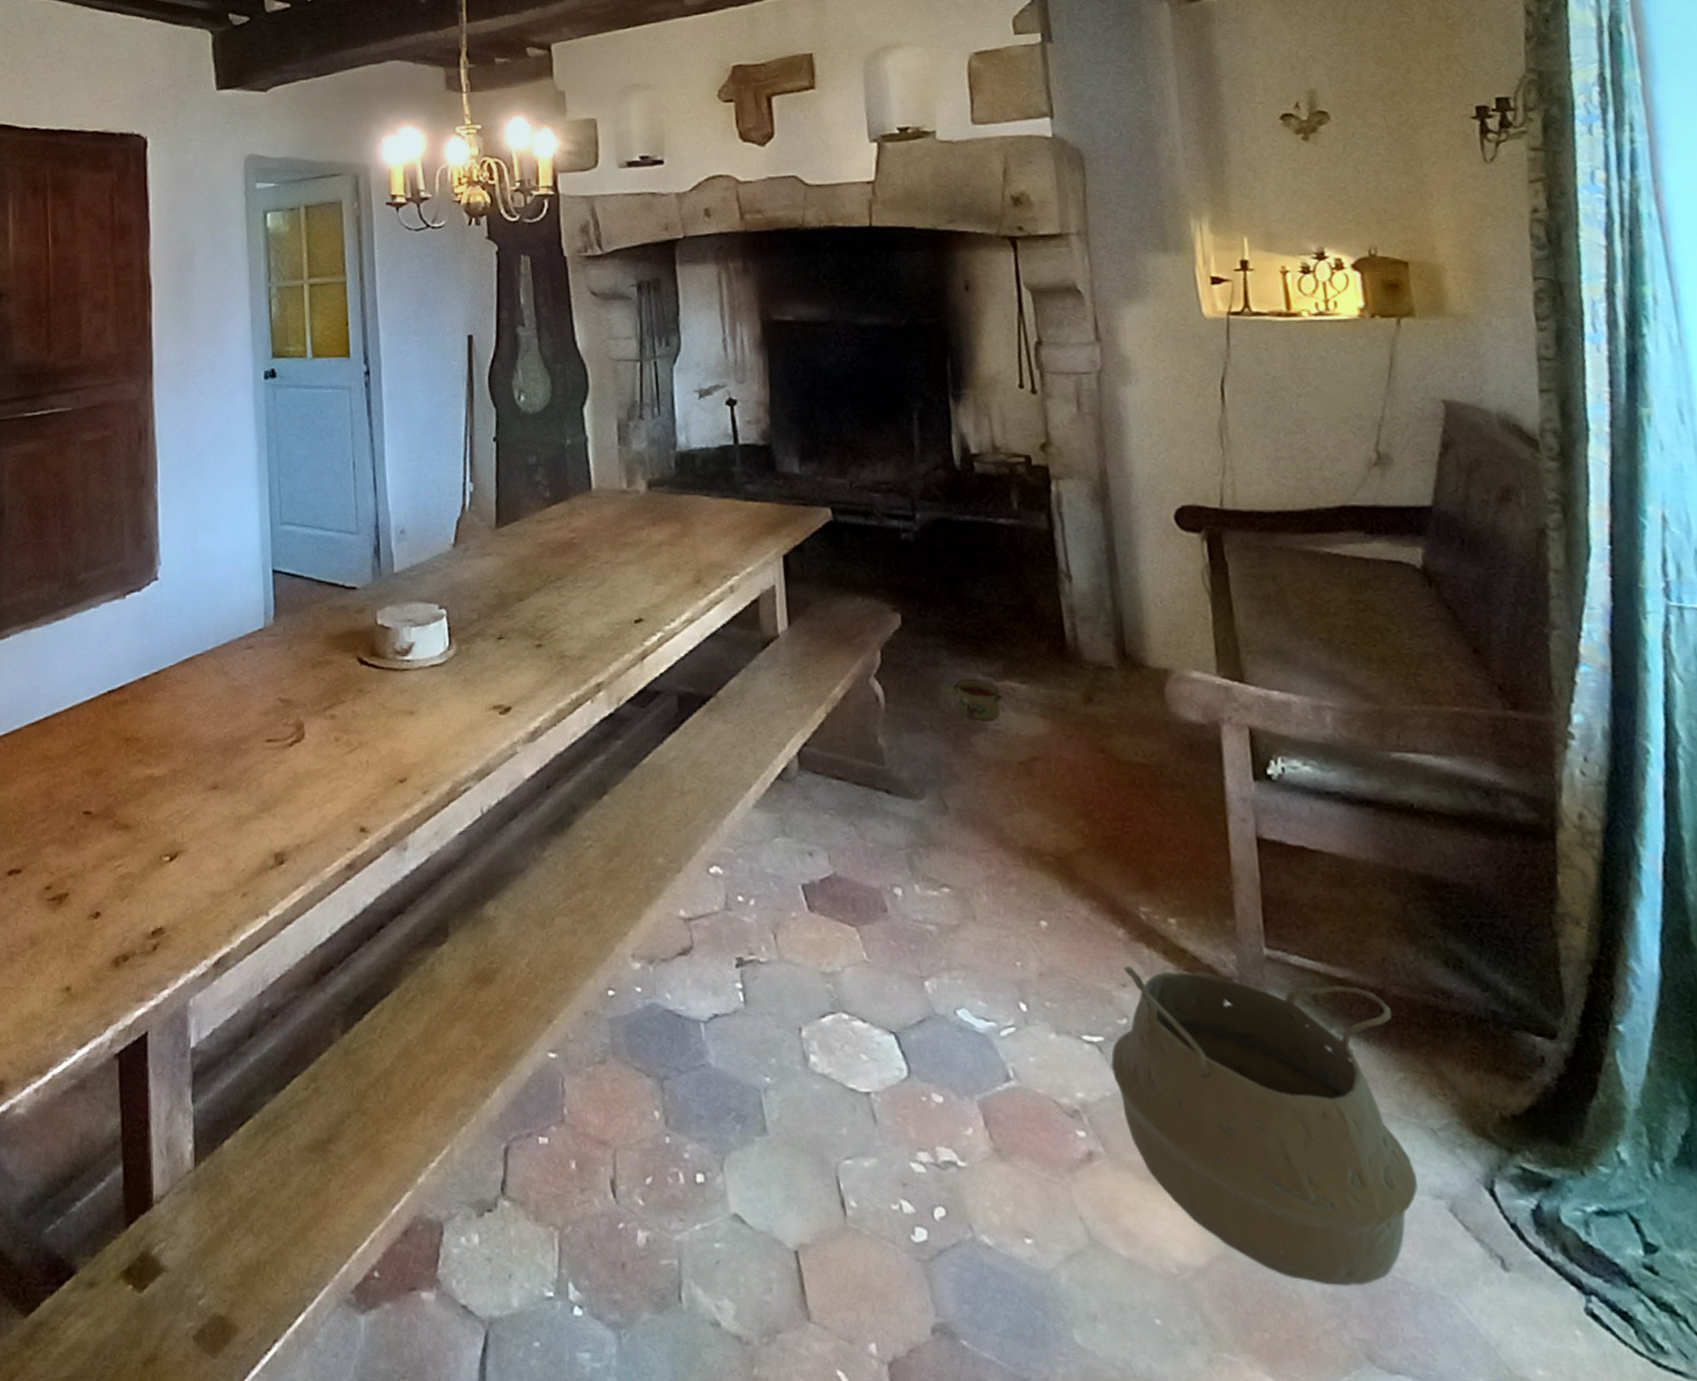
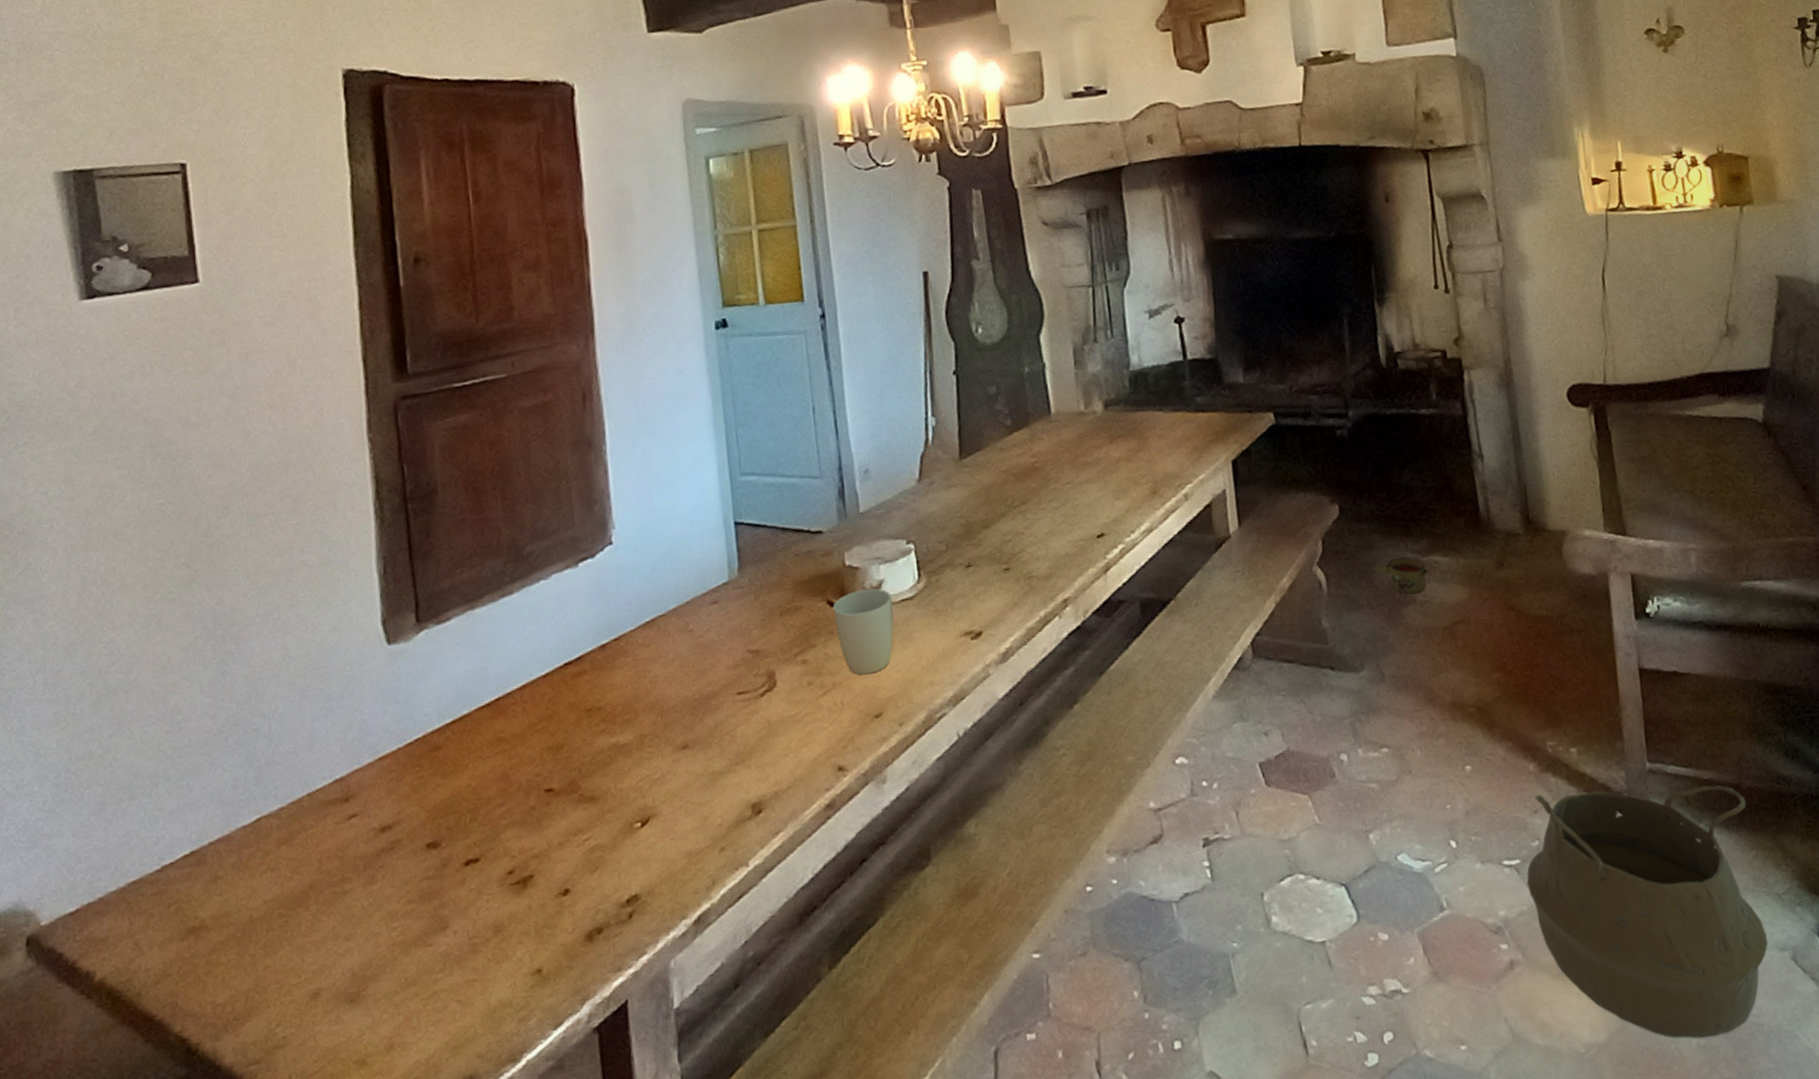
cup: none [363,650,422,737] -> present [832,588,894,675]

